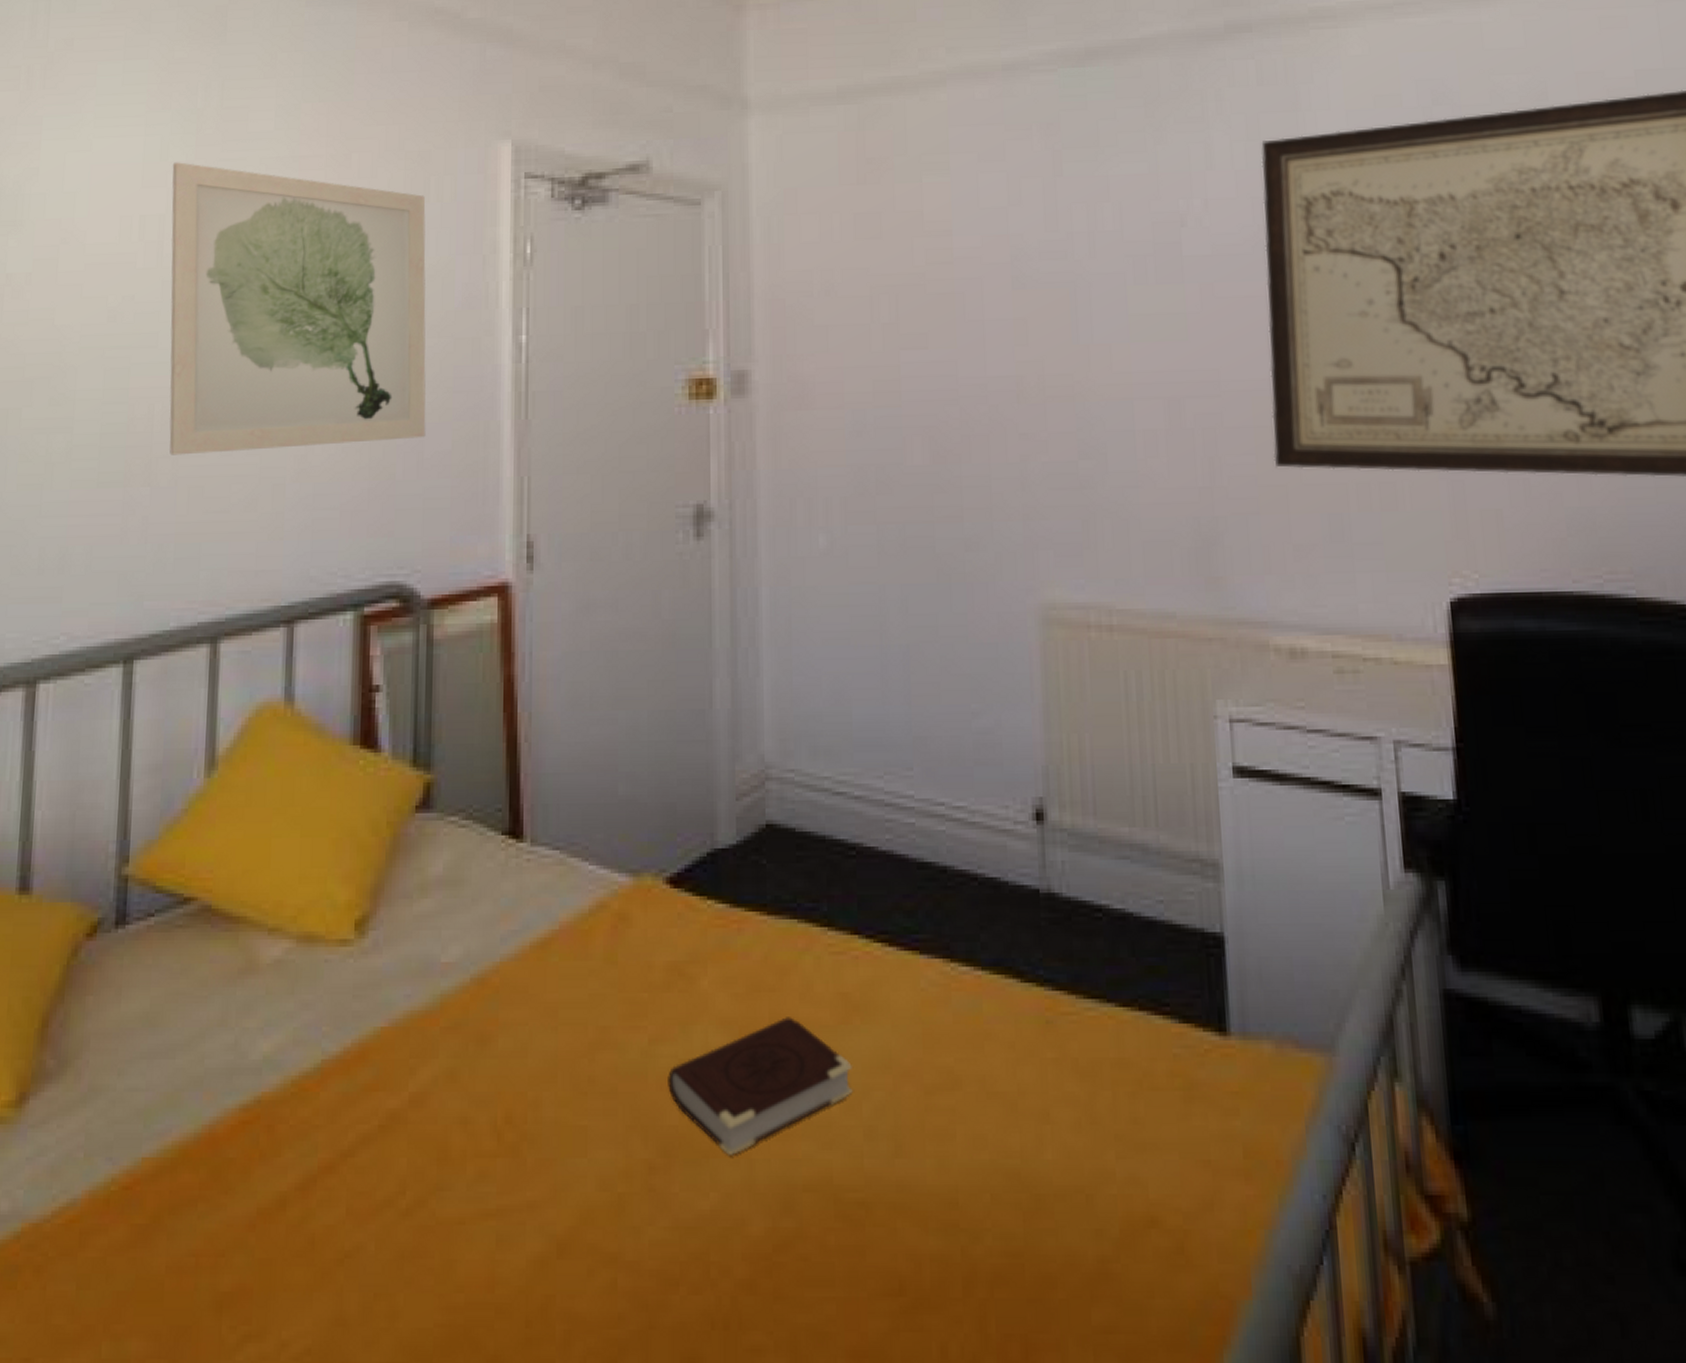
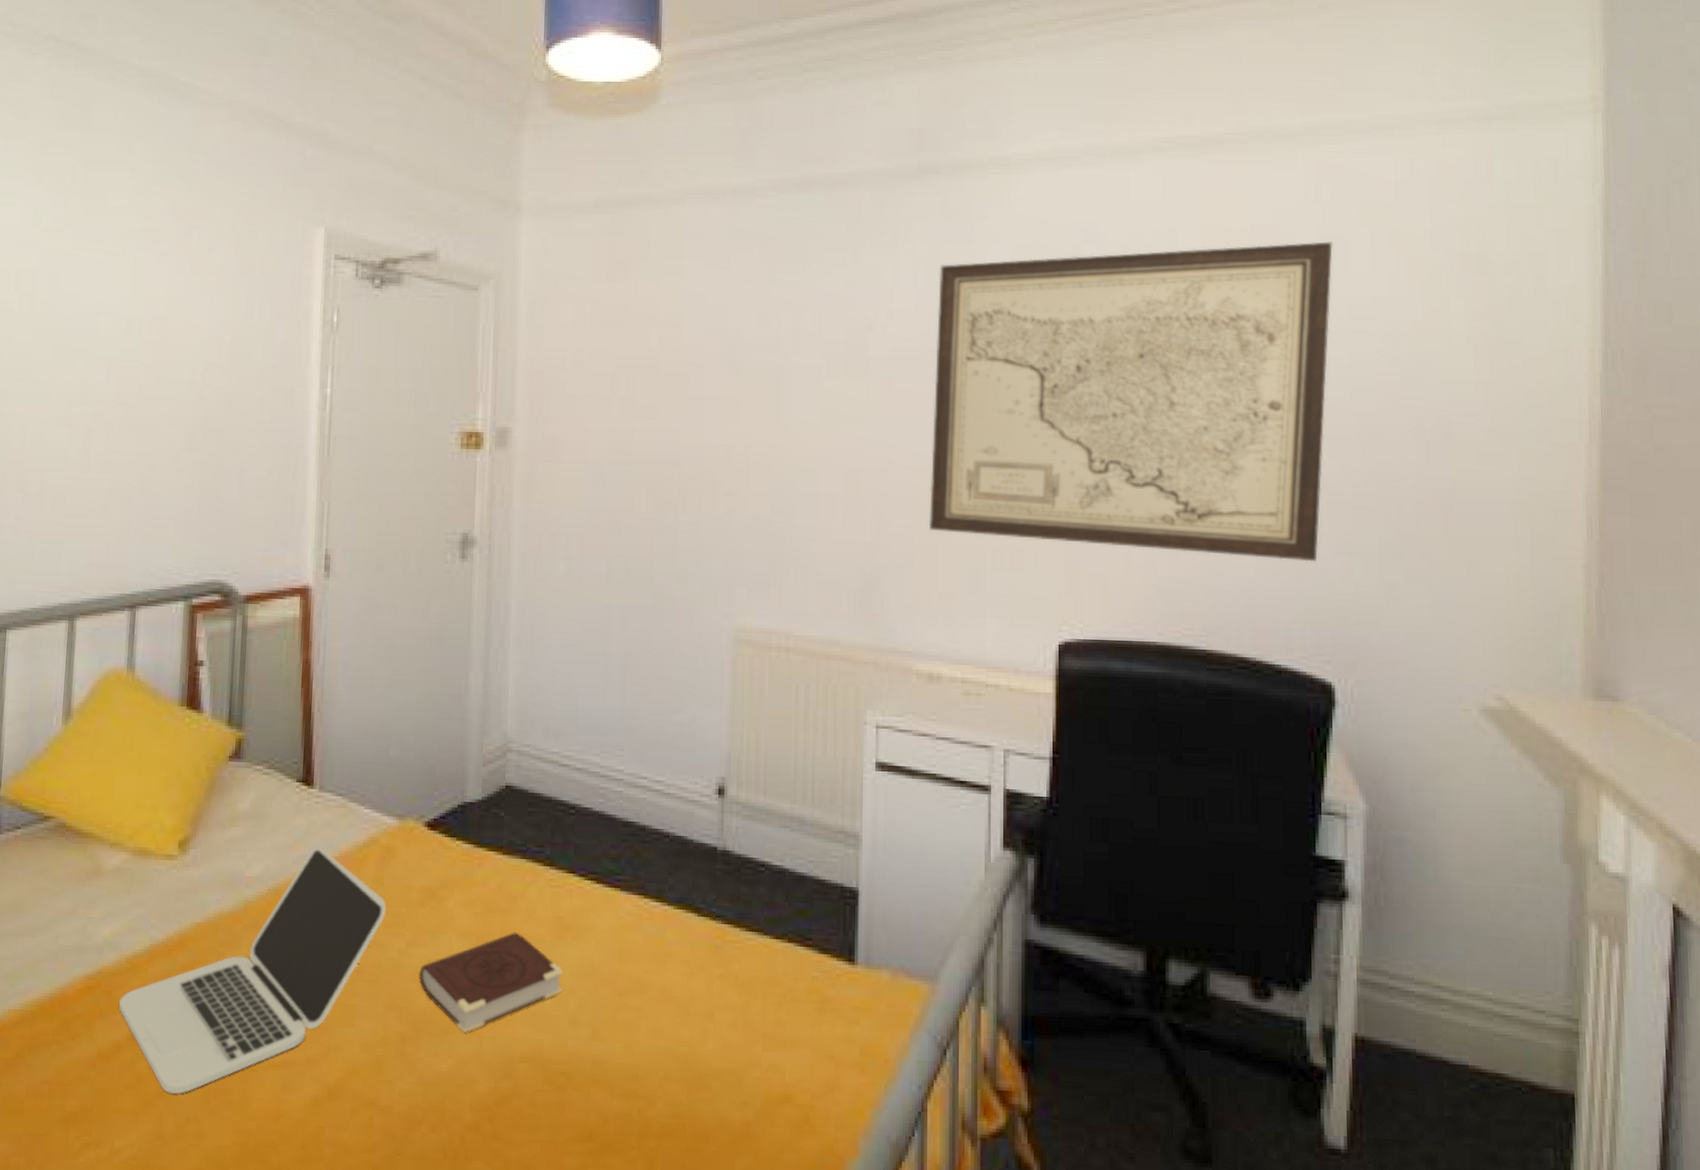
wall art: present [169,162,426,456] -> none [38,228,252,469]
laptop: none [284,920,621,1262] -> present [119,848,386,1095]

